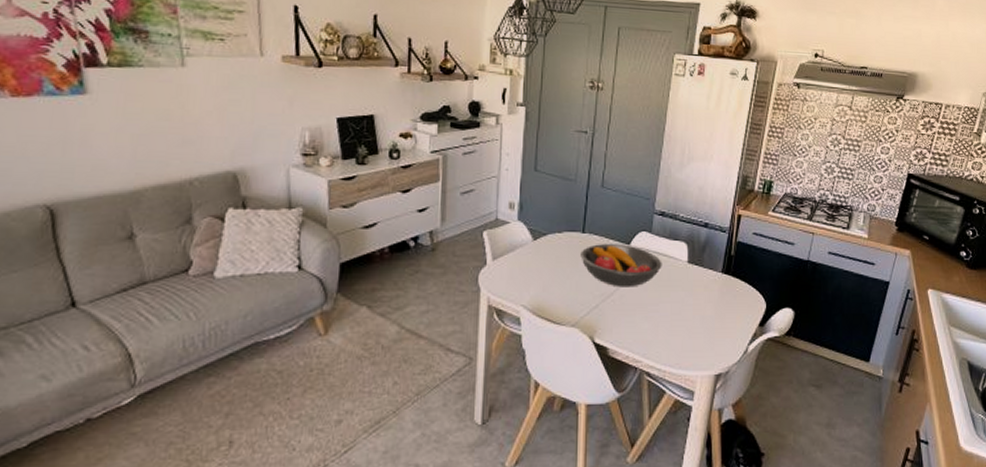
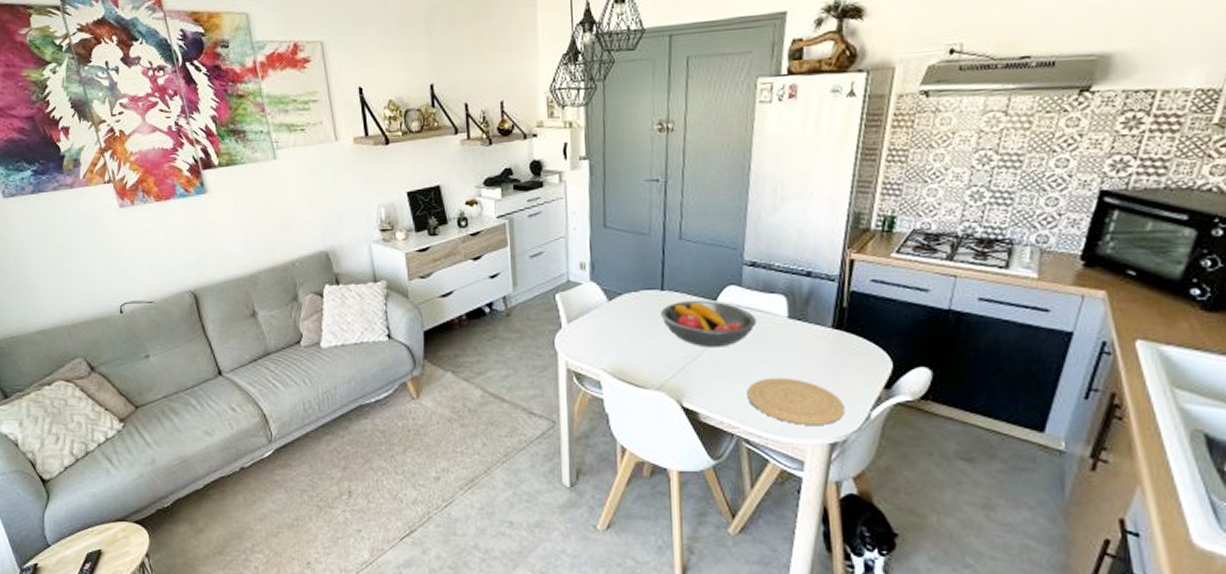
plate: none [650,315,729,359] -> present [747,377,845,425]

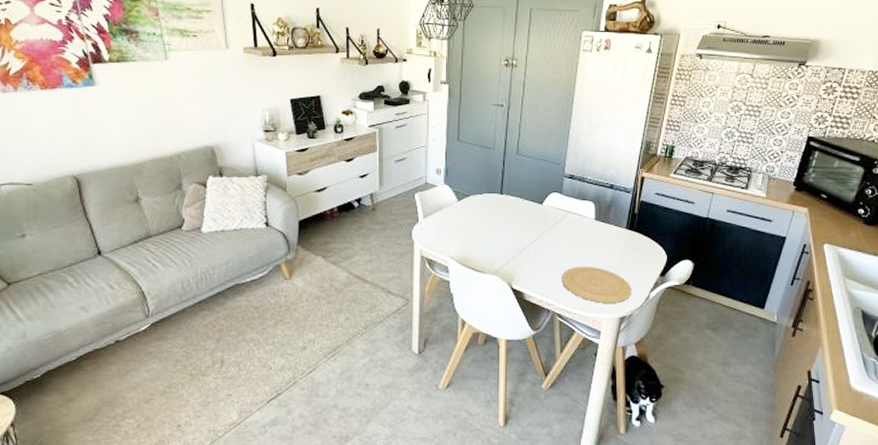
fruit bowl: present [661,301,757,348] -> none [499,204,572,241]

